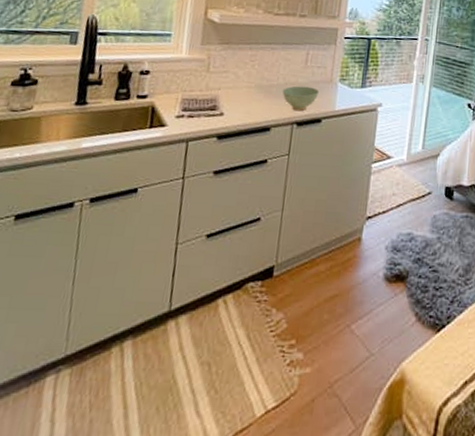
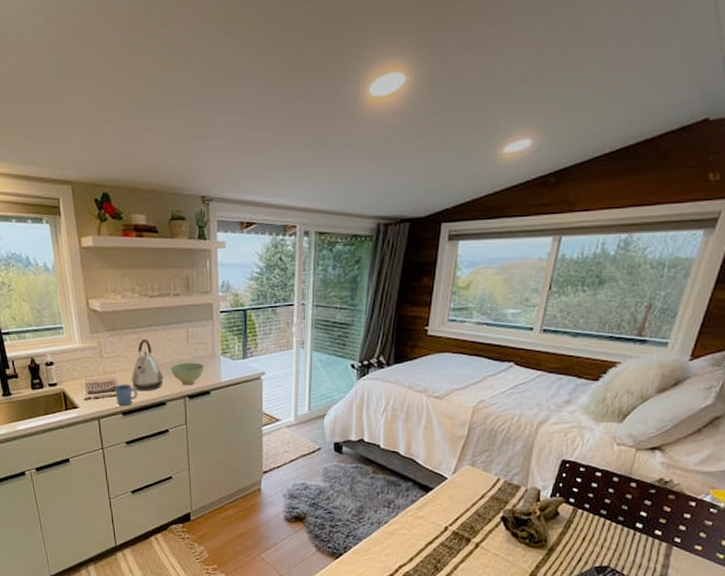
mug: none [213,103,240,130] -> present [115,384,138,407]
kettle: none [235,56,273,114] -> present [131,338,163,391]

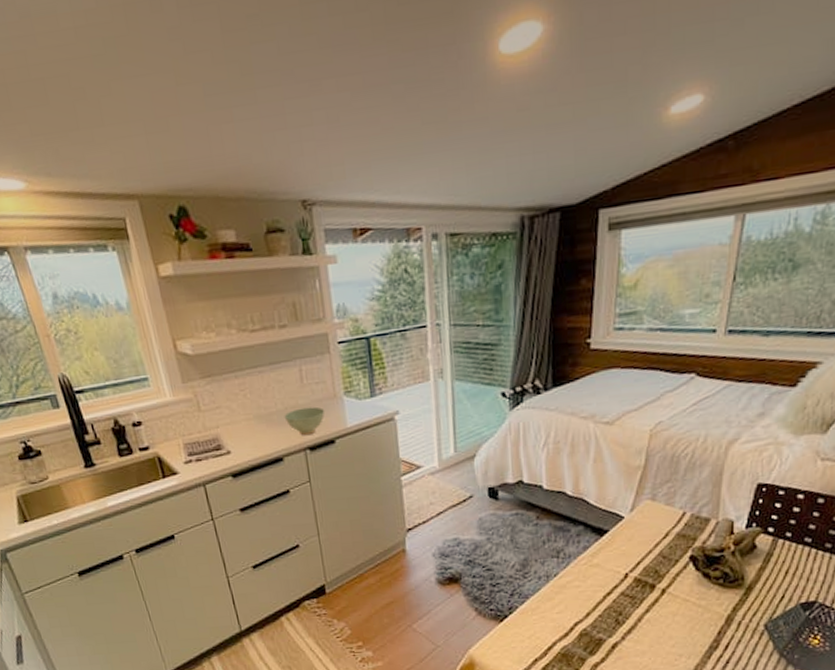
mug: present [115,384,138,407] -> none [219,440,248,468]
kettle: present [131,338,163,391] -> none [238,383,278,447]

